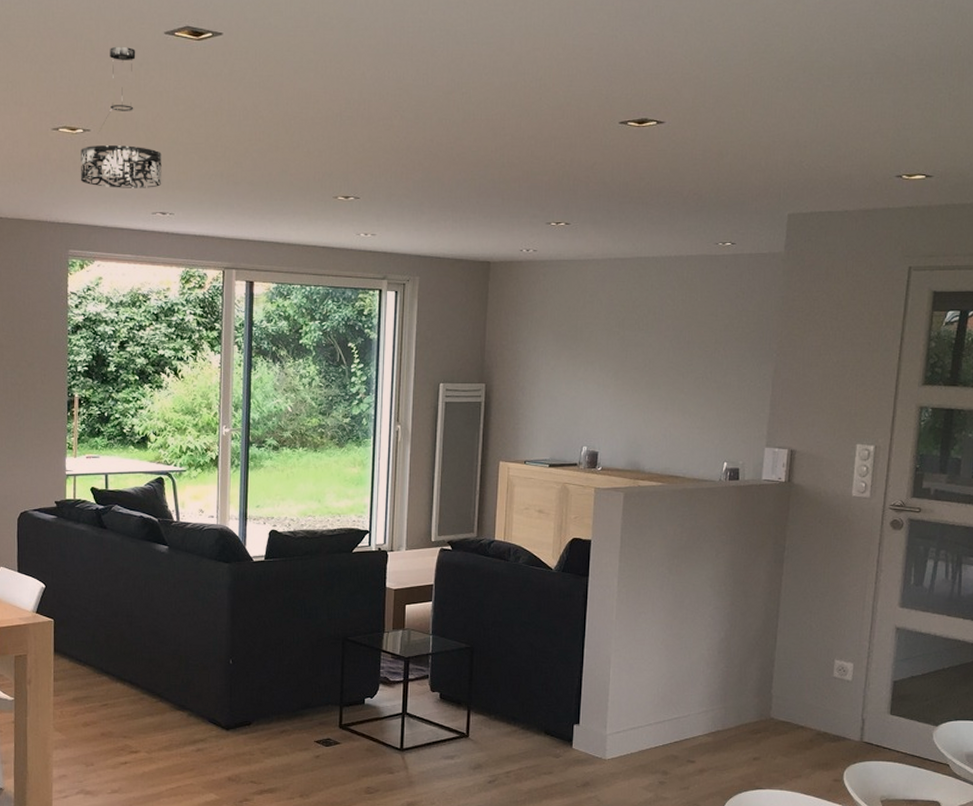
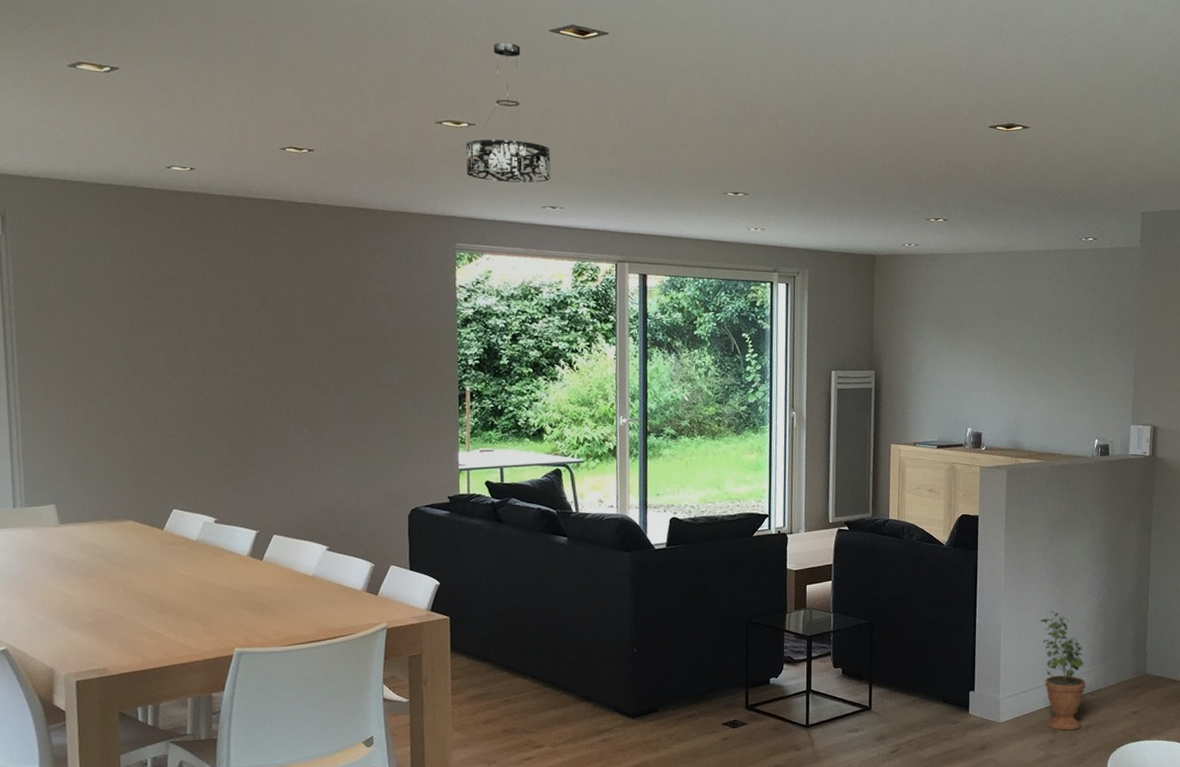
potted plant: none [654,644,703,773] -> present [1040,610,1086,731]

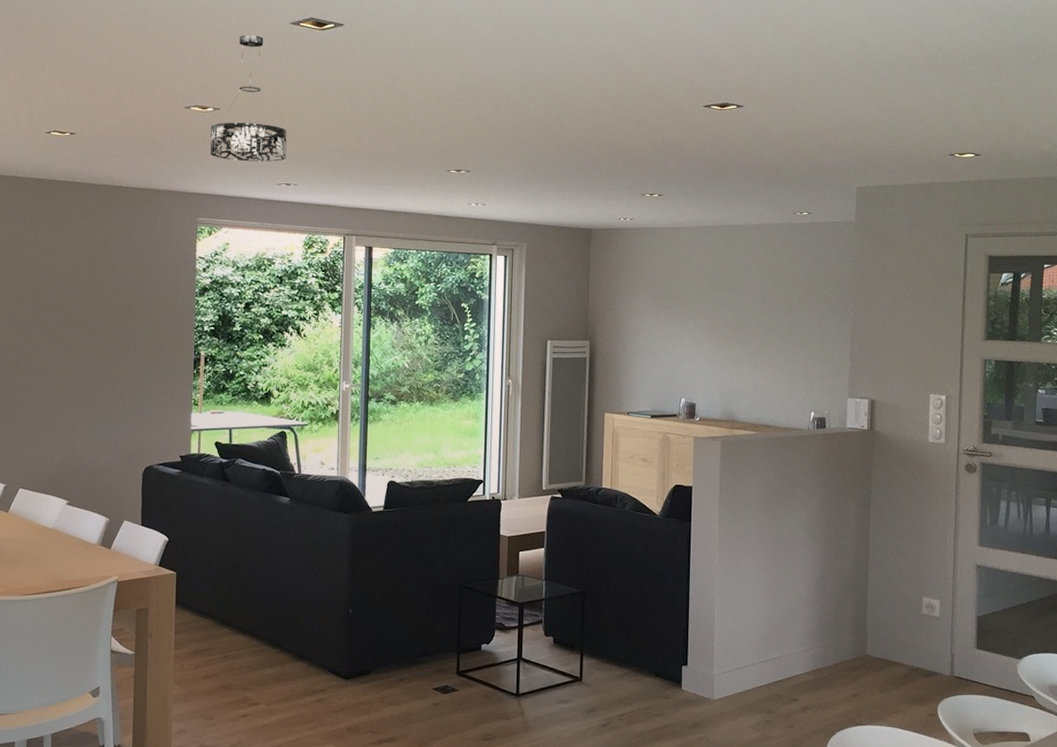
potted plant: present [1040,610,1086,731] -> none [755,585,804,711]

